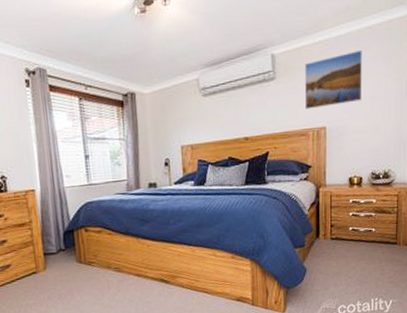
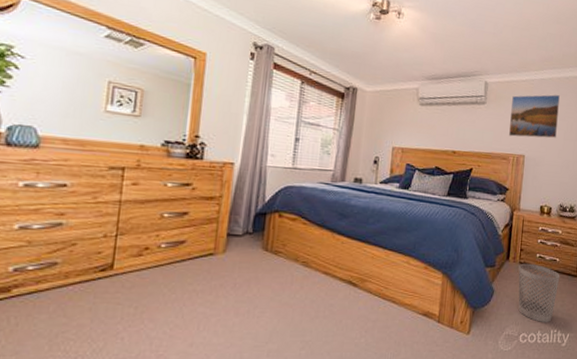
wastebasket: none [330,237,378,293] -> present [518,263,560,322]

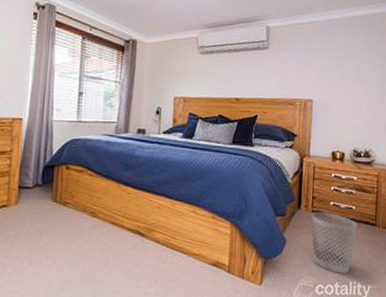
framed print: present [509,94,560,139] -> none [295,35,348,81]

